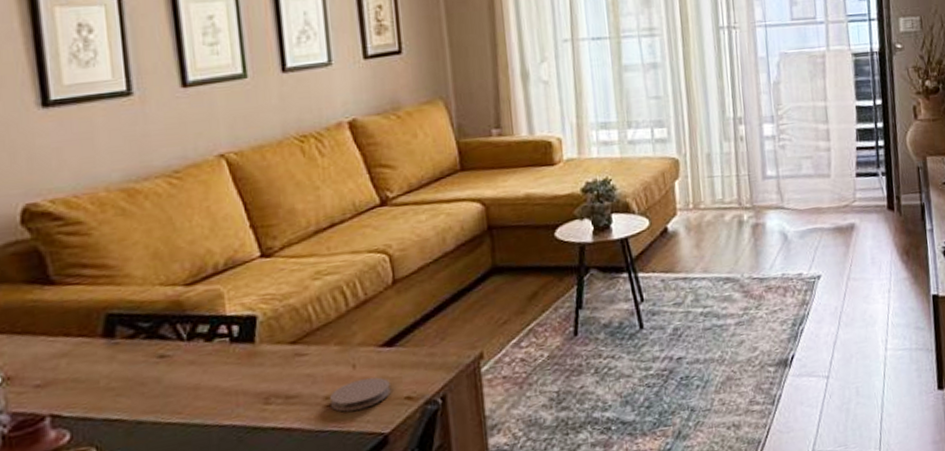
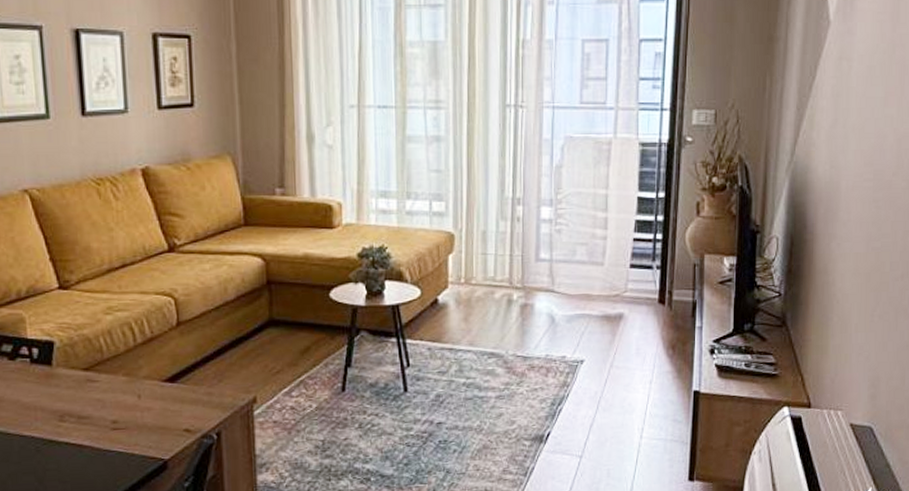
coaster: present [330,377,391,412] -> none [117,409,171,436]

